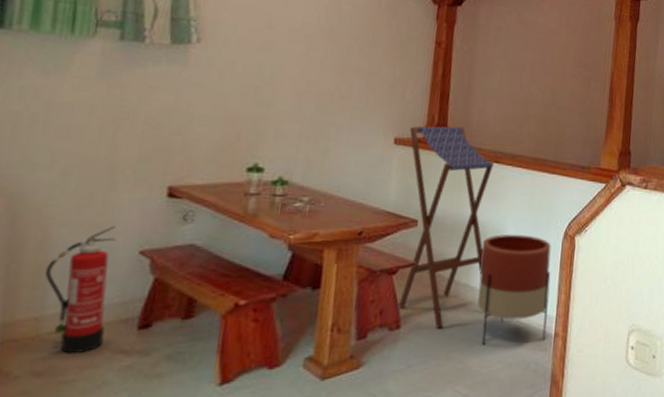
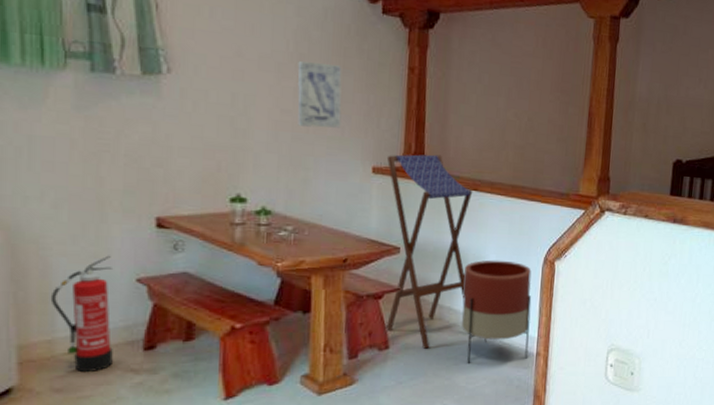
wall art: none [322,34,370,99] -> present [297,61,342,128]

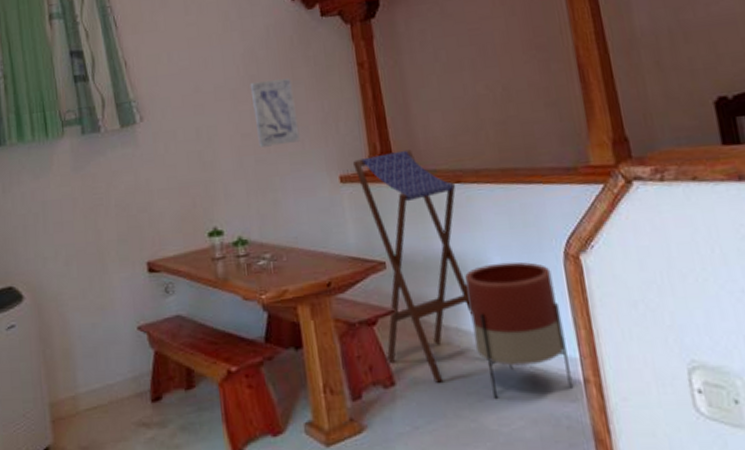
fire extinguisher: present [50,255,113,373] -> none [70,305,127,429]

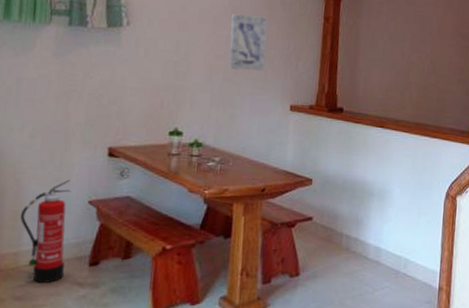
fire extinguisher: none [70,305,127,429] -> present [20,179,70,284]
stool: present [352,149,472,383] -> none [297,94,380,278]
planter: present [464,261,574,399] -> none [366,193,434,294]

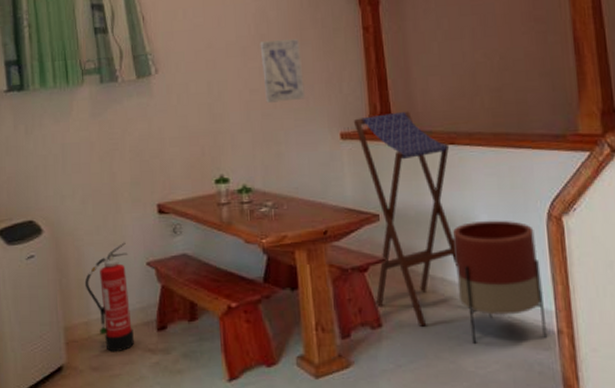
stool: none [297,94,380,278] -> present [353,111,458,327]
planter: none [366,193,434,294] -> present [452,220,548,343]

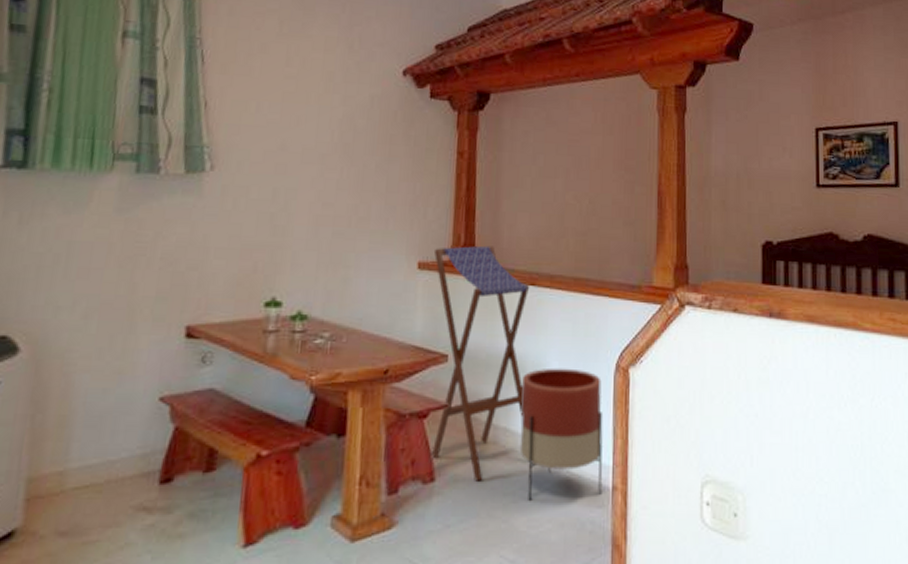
fire extinguisher: present [84,242,134,352] -> none [67,370,136,512]
wall art: present [260,39,305,103] -> none [339,151,388,221]

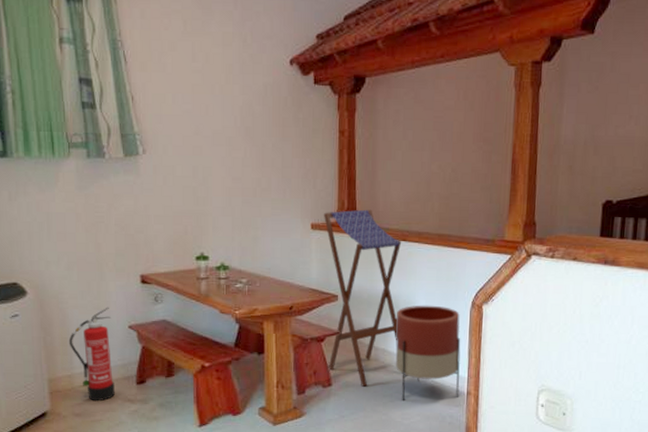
fire extinguisher: none [67,370,136,512] -> present [68,307,115,402]

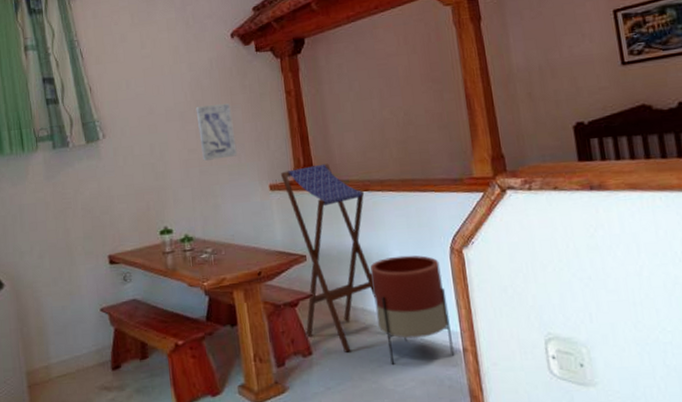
fire extinguisher: present [68,307,115,402] -> none [44,291,91,392]
wall art: none [244,134,283,192] -> present [195,103,237,161]

